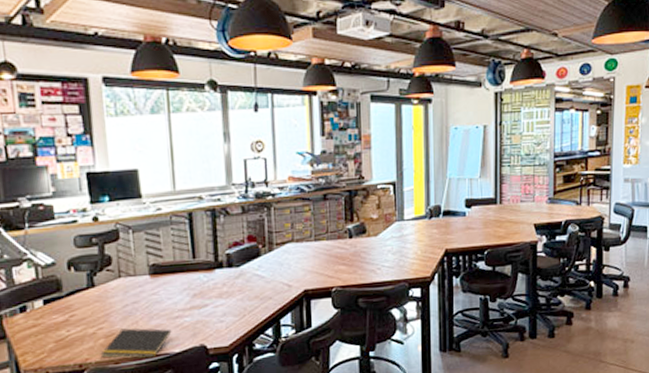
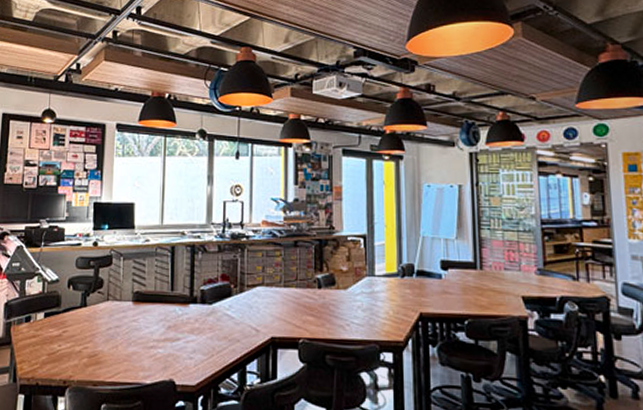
notepad: present [100,328,172,358] -> none [82,351,146,385]

